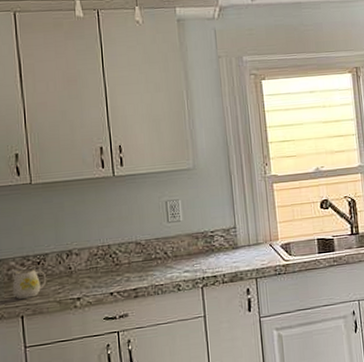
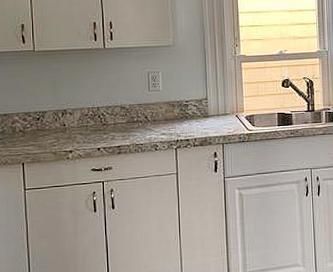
mug: present [12,268,47,299] -> none [15,123,45,148]

